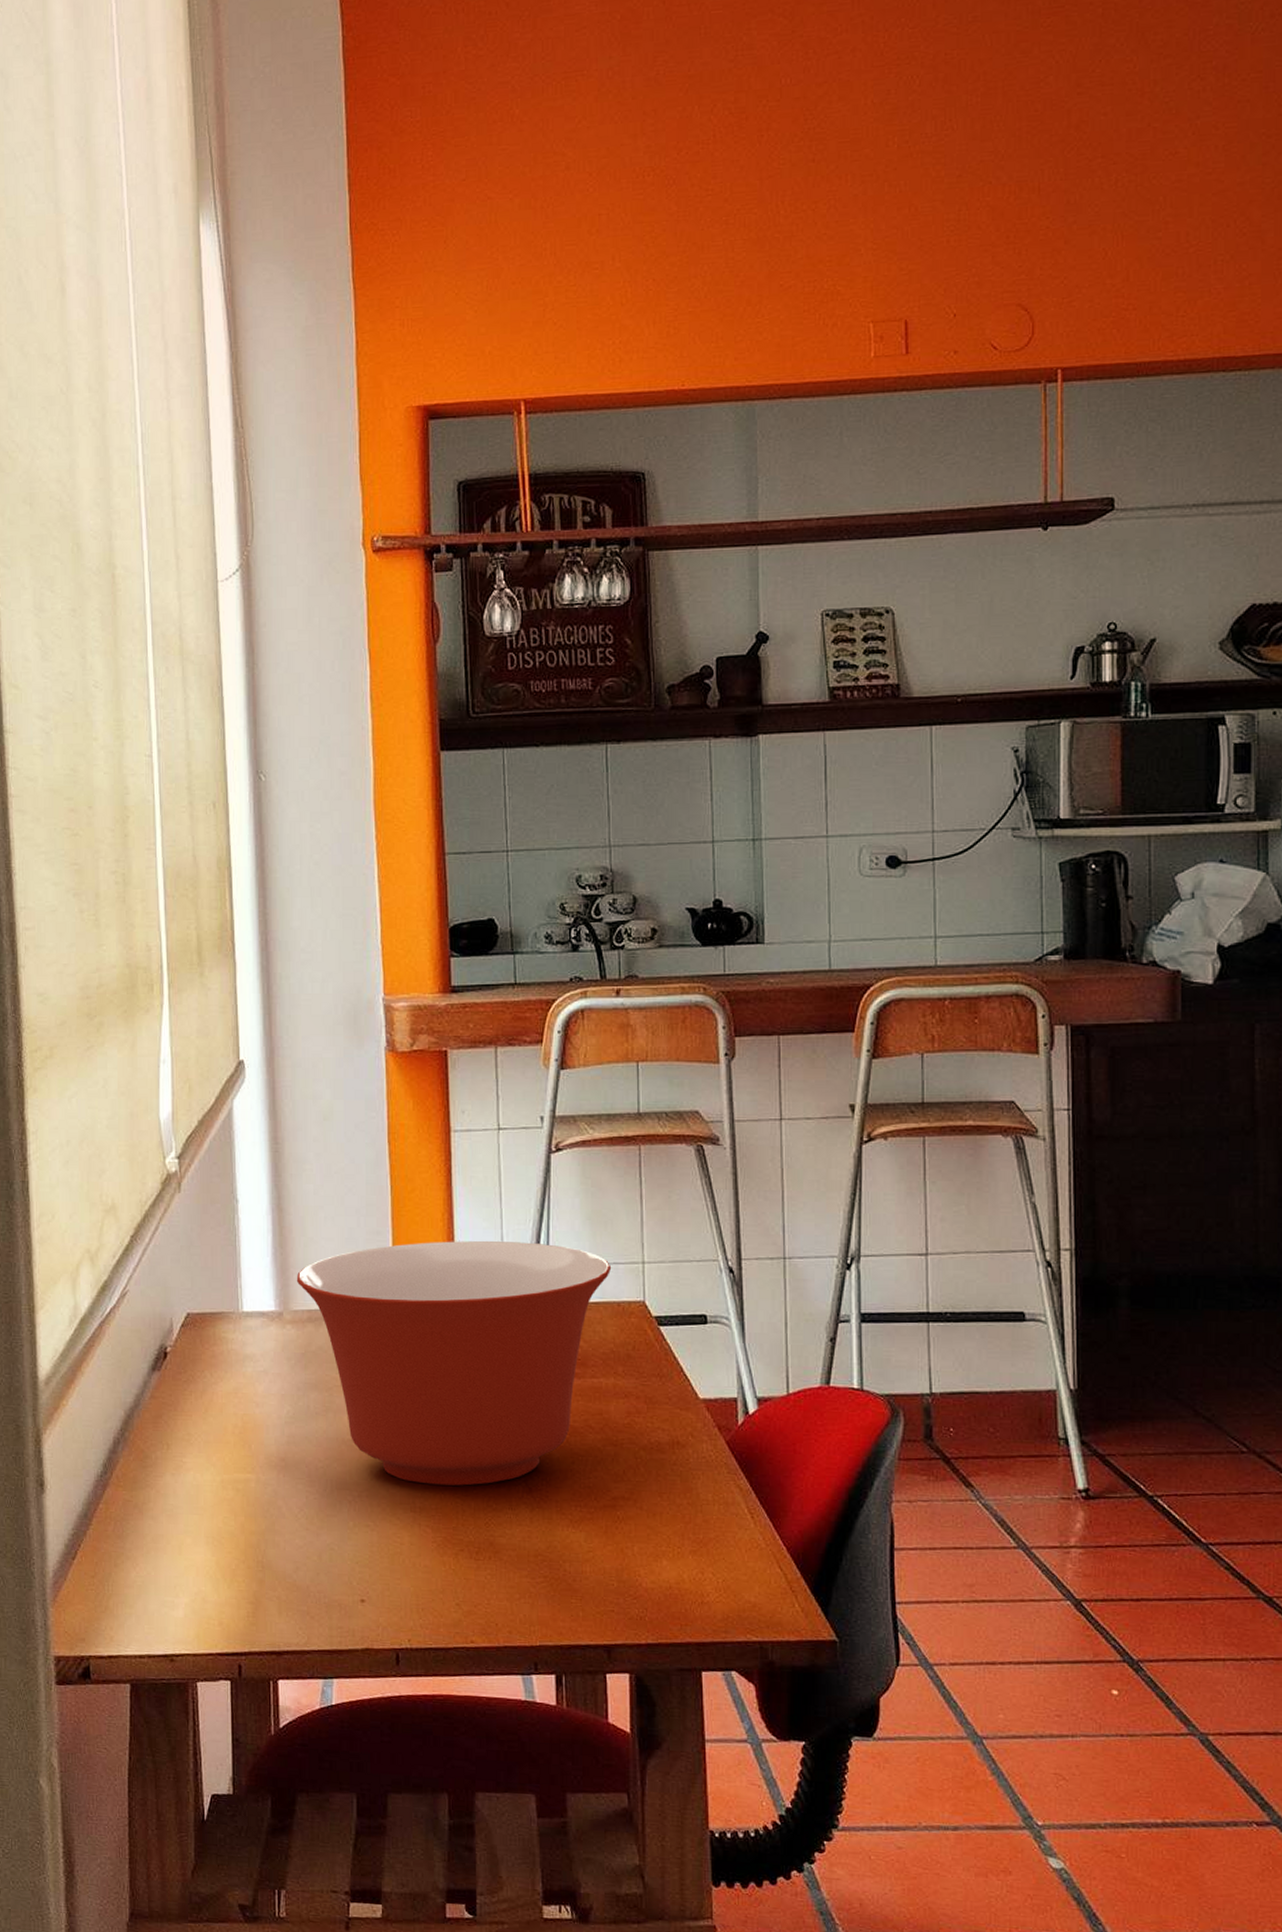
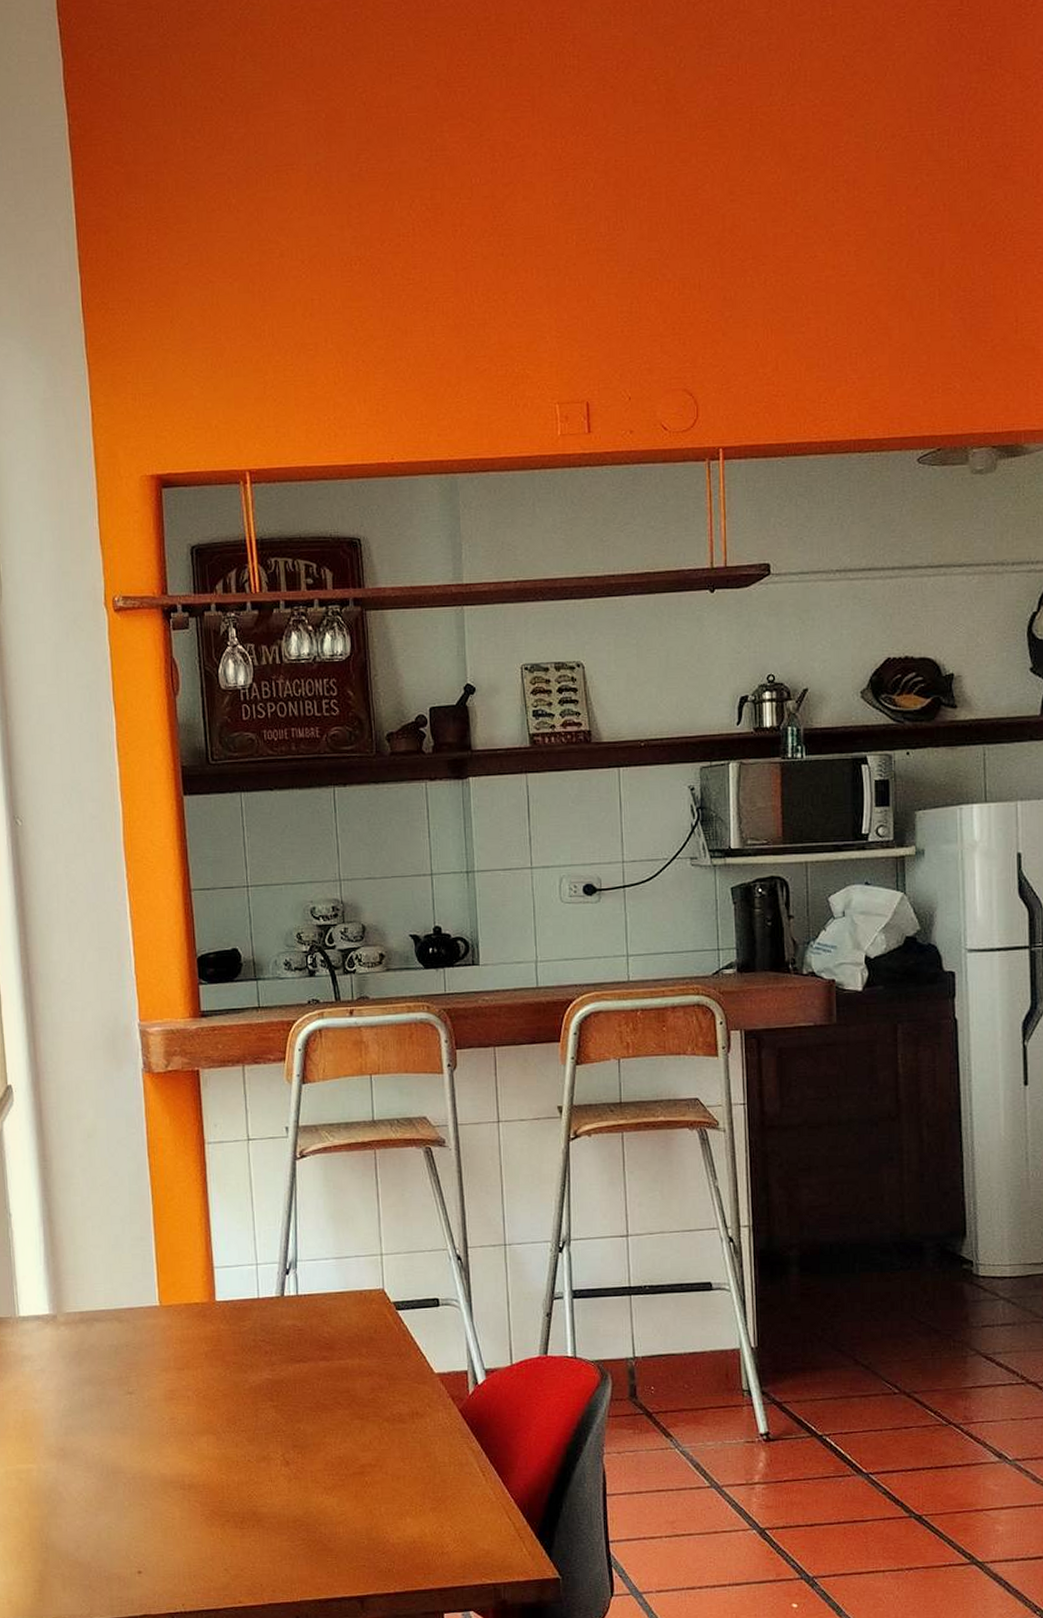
mixing bowl: present [296,1240,612,1486] -> none [68,1241,354,1464]

